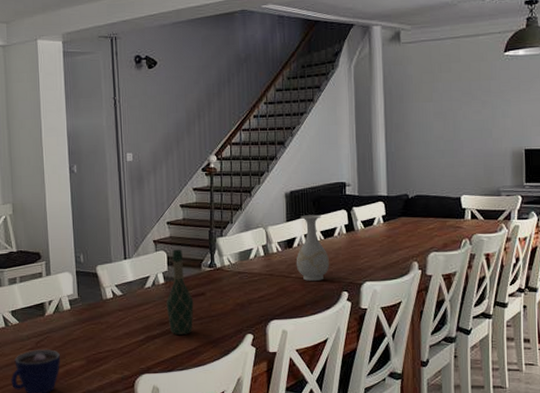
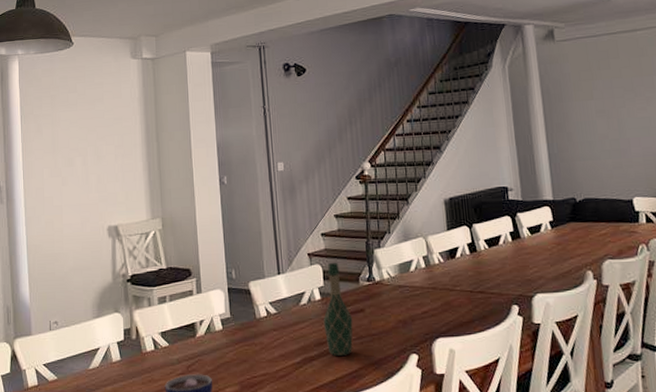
vase: present [296,215,330,281] -> none [459,222,497,294]

